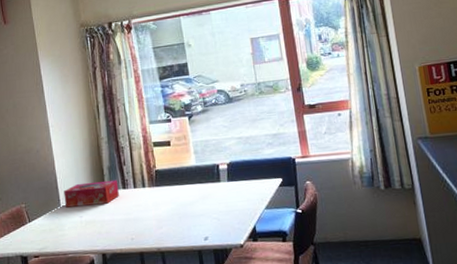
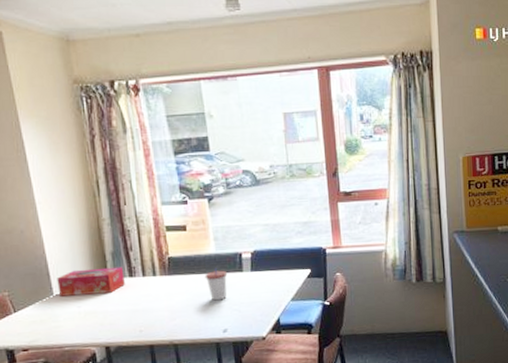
cup: none [187,179,207,210] -> present [205,268,228,301]

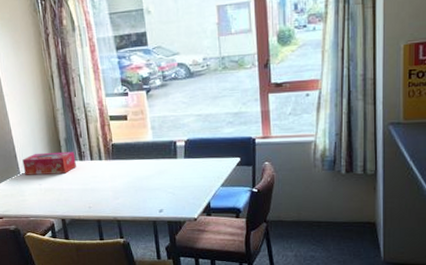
cup: present [205,268,228,301] -> none [143,154,164,184]

